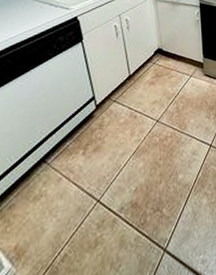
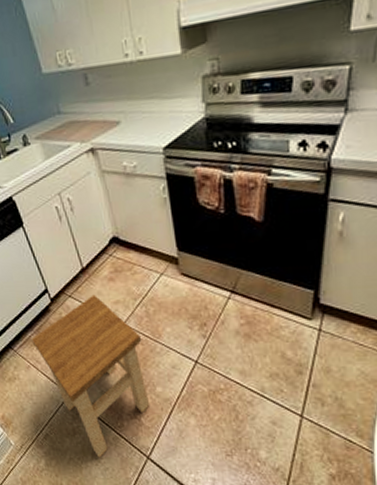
stool: none [69,97,172,267] -> present [31,294,150,458]

